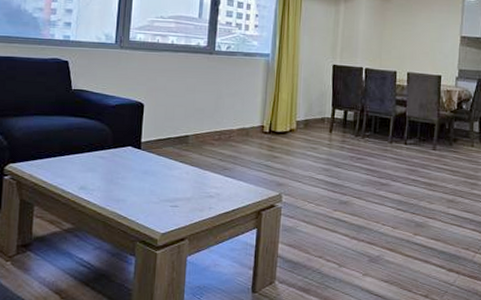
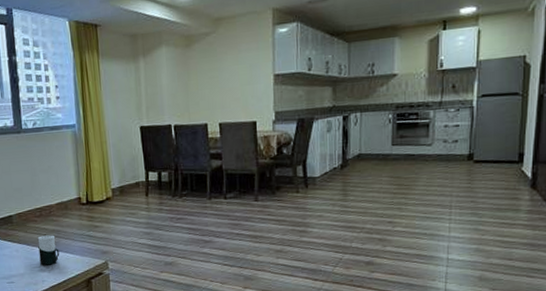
cup: none [210,160,233,192] -> present [38,235,60,266]

